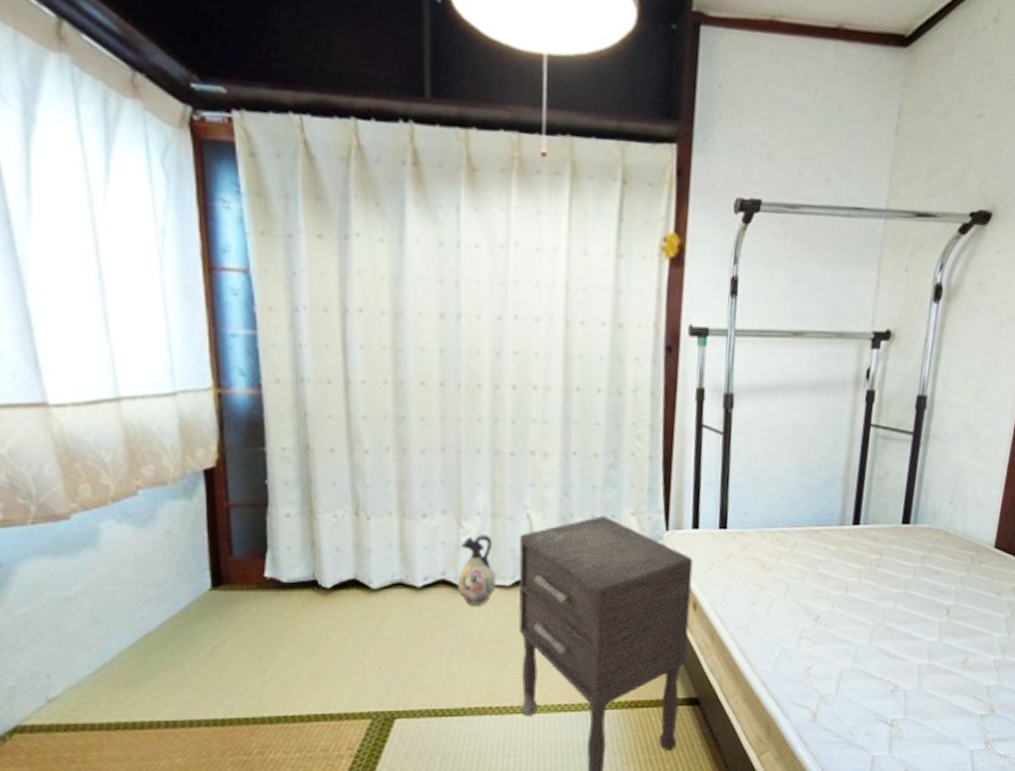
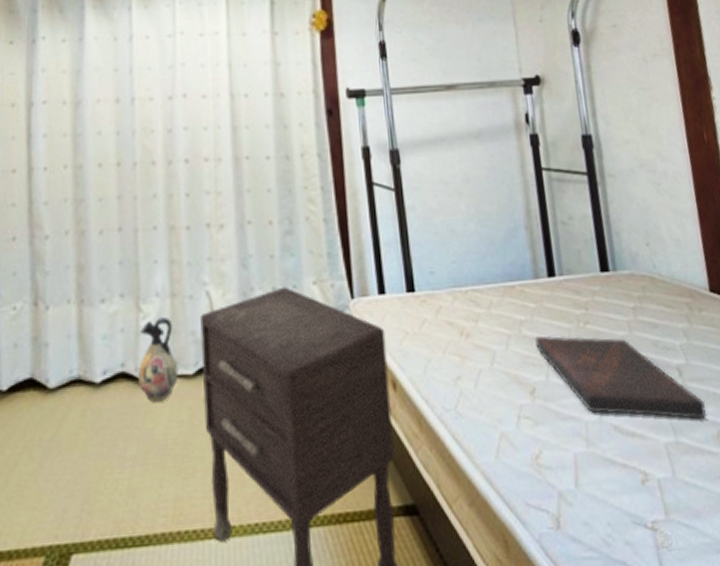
book: none [828,574,961,649] -> present [535,335,707,420]

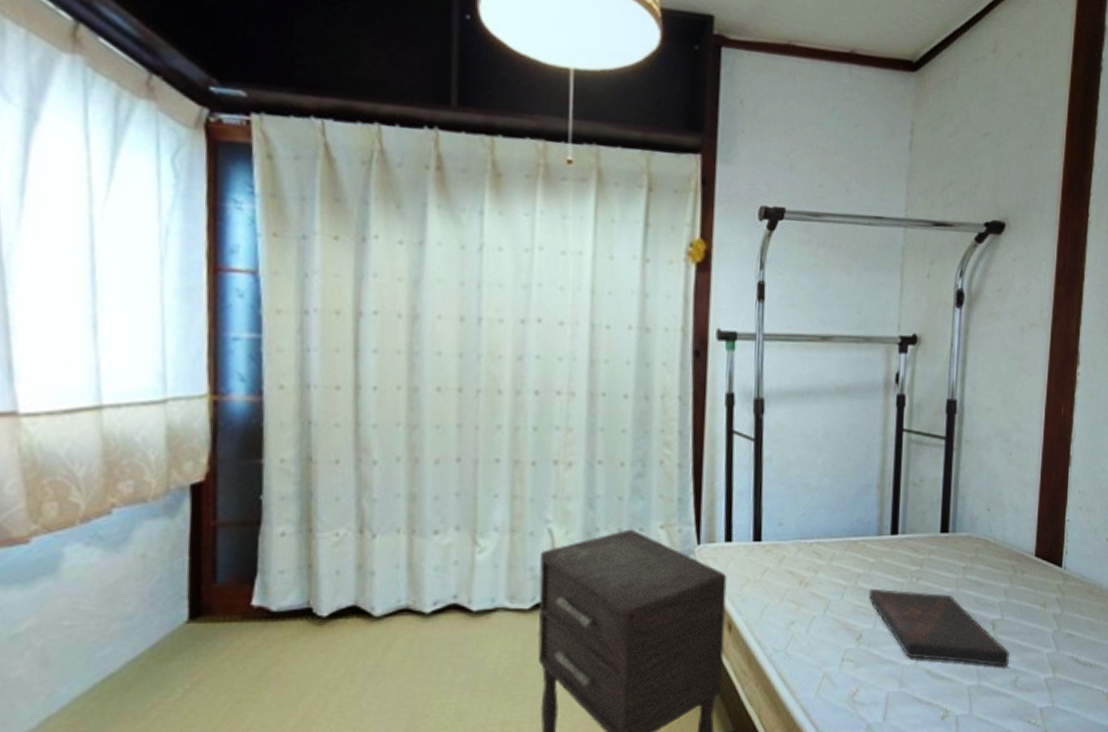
ceramic jug: present [137,317,178,402] -> none [470,552,514,634]

